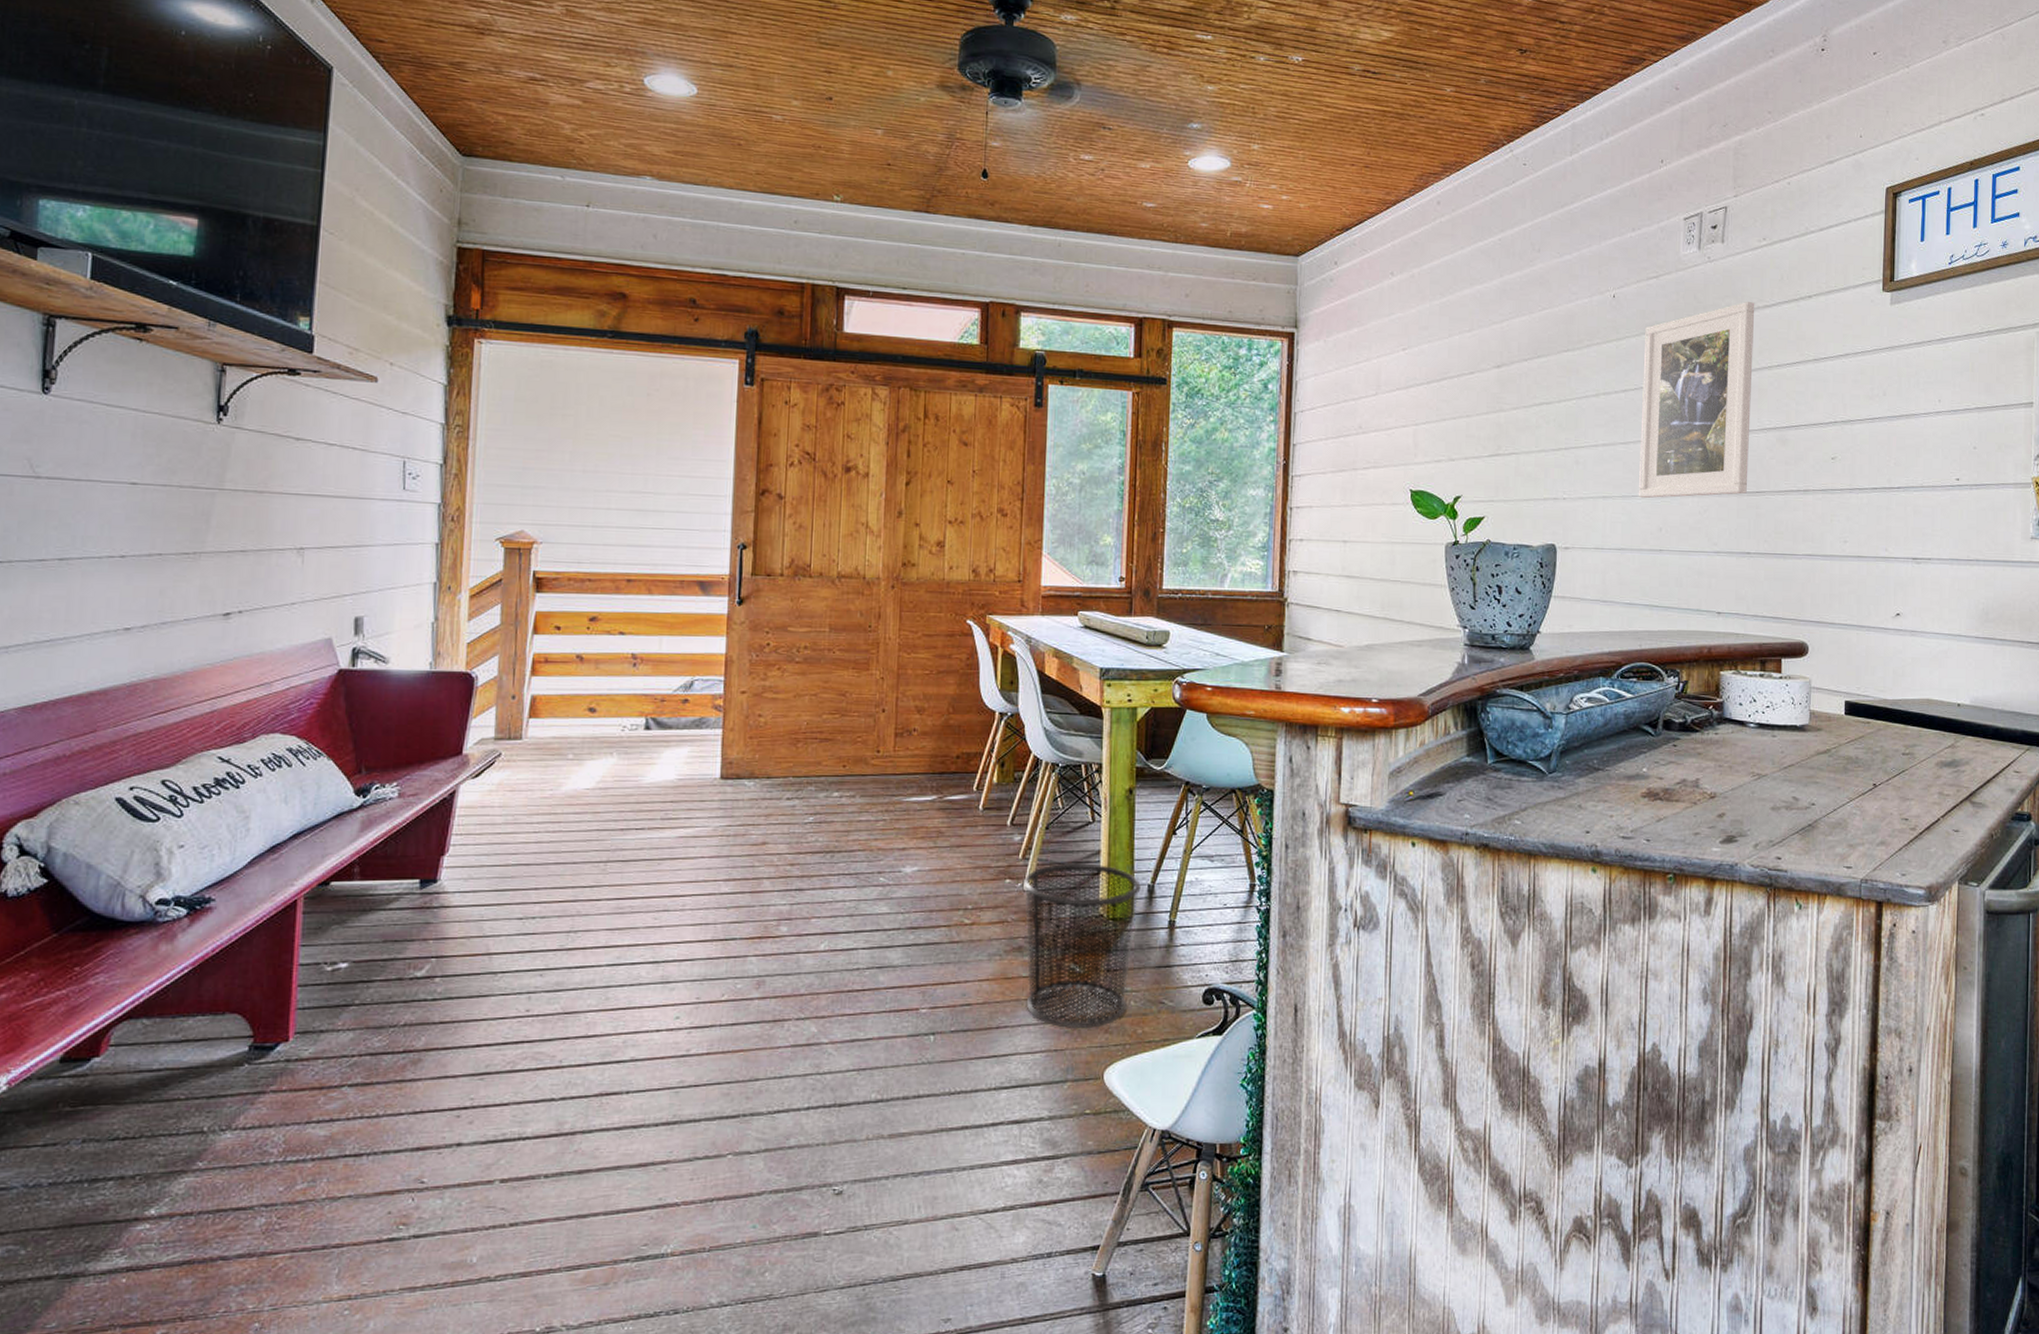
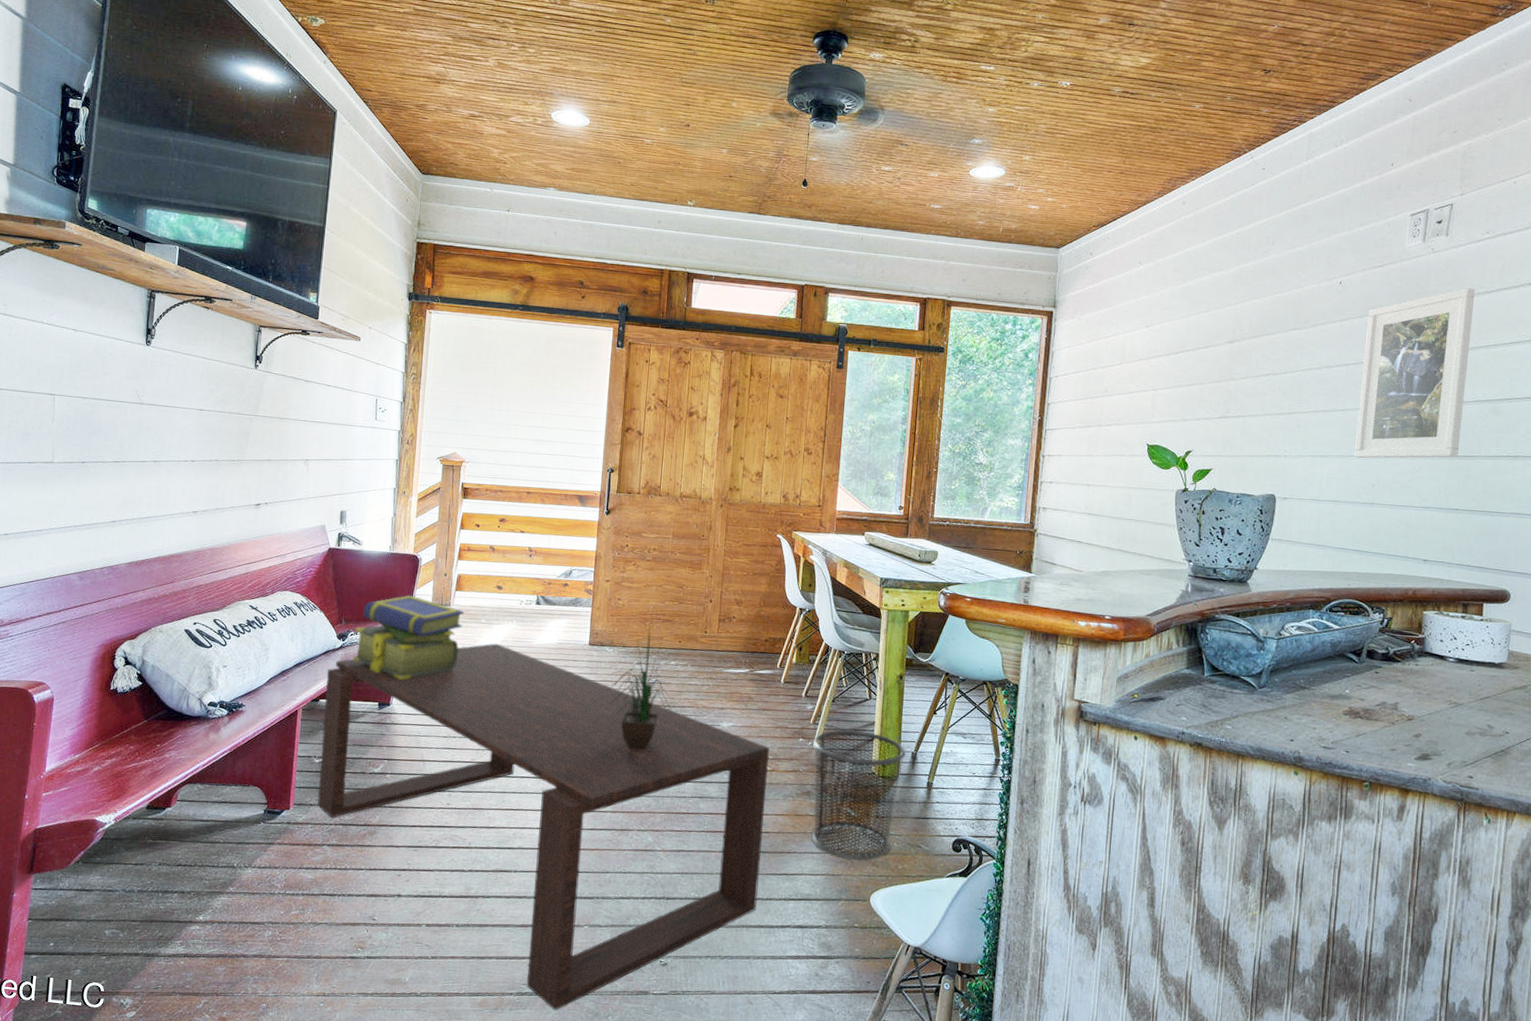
coffee table: none [330,785,967,1275] -> present [317,643,769,1011]
stack of books: none [378,727,543,845] -> present [352,595,465,680]
potted plant: none [748,748,840,912] -> present [607,625,674,750]

